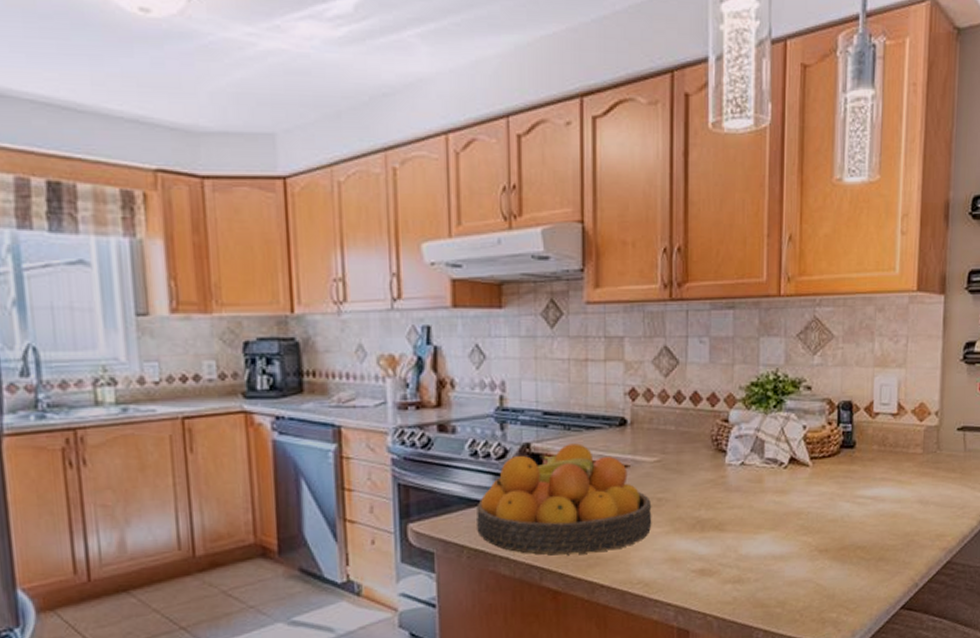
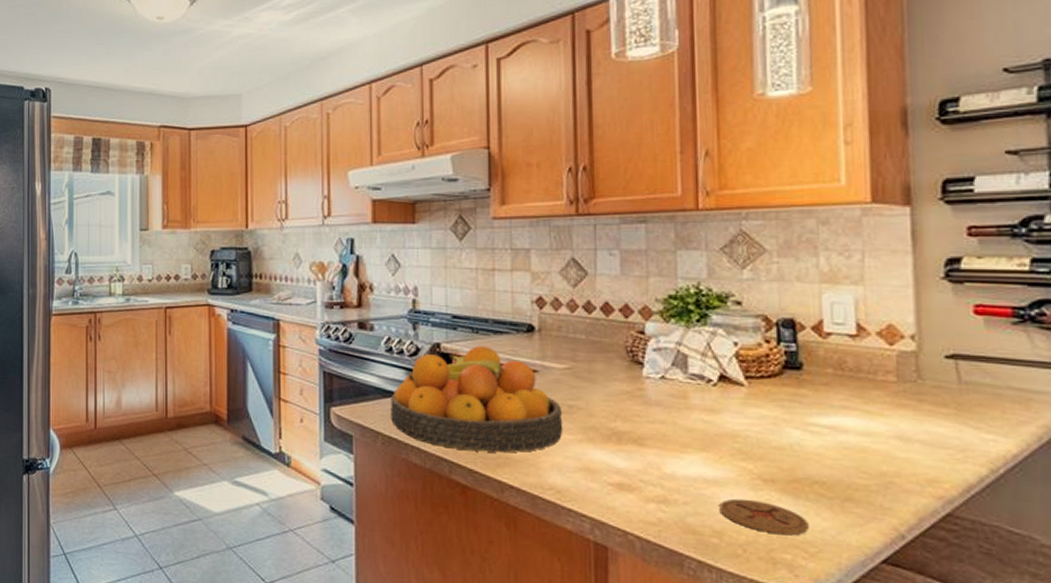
coaster: none [783,569,851,598] -> present [719,498,809,536]

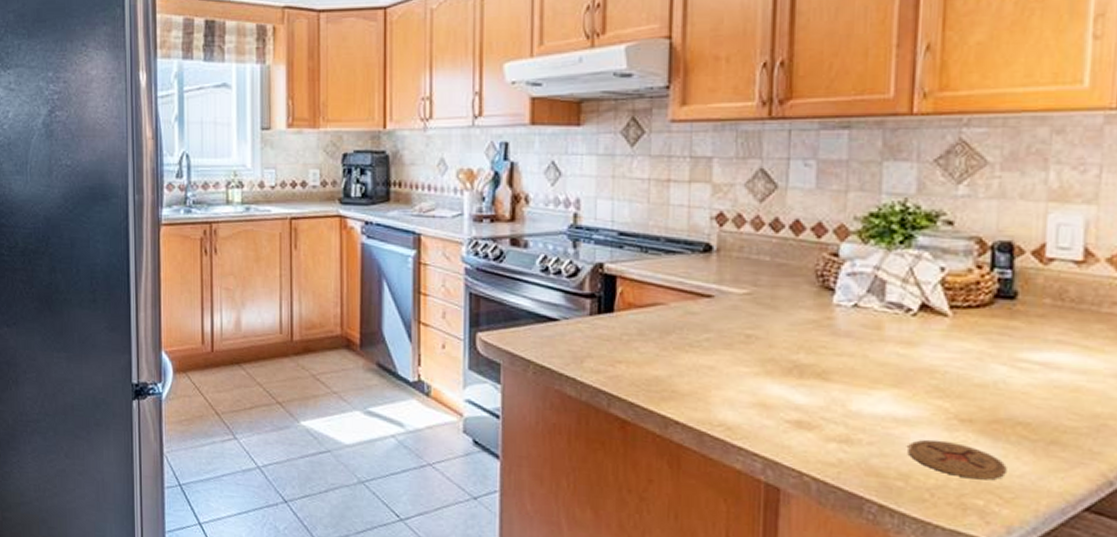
fruit bowl: present [391,346,563,453] -> none [544,267,739,386]

